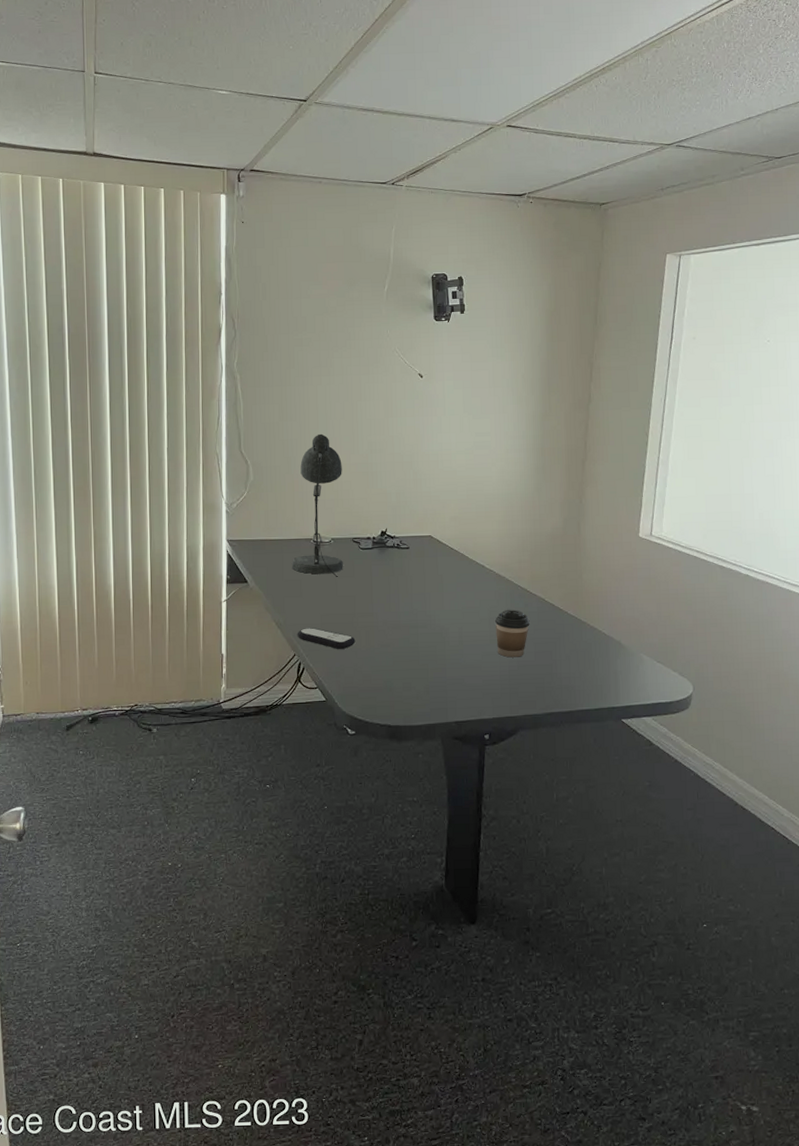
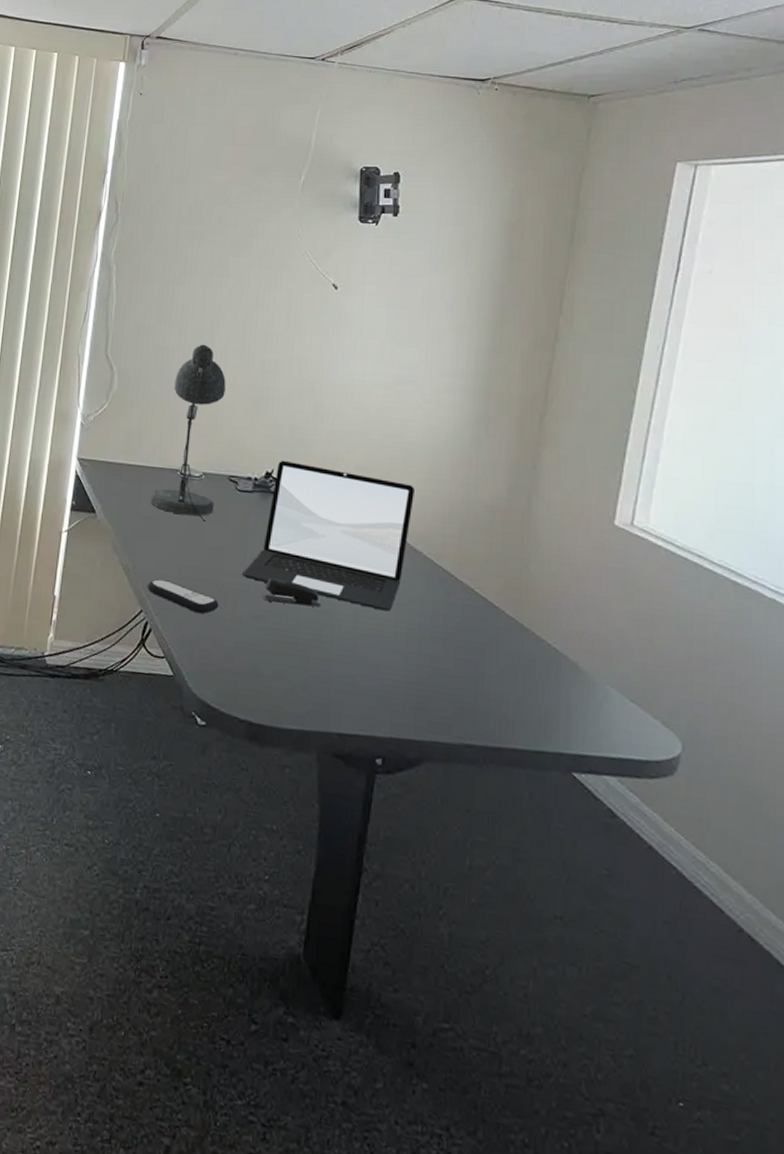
laptop: none [371,520,496,625] -> present [242,460,415,611]
stapler: none [388,613,434,632] -> present [262,578,321,607]
coffee cup: present [495,610,530,658] -> none [403,596,451,662]

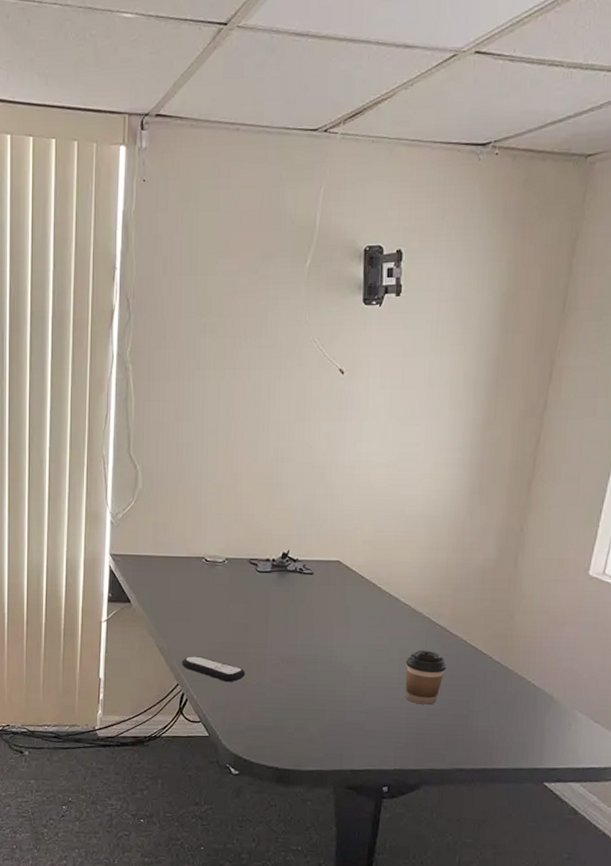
desk lamp: present [150,344,226,522] -> none [179,437,243,602]
laptop: present [242,460,415,611] -> none [265,541,415,666]
stapler: present [262,578,321,607] -> none [283,647,335,668]
coffee cup: none [403,596,451,662] -> present [405,650,447,705]

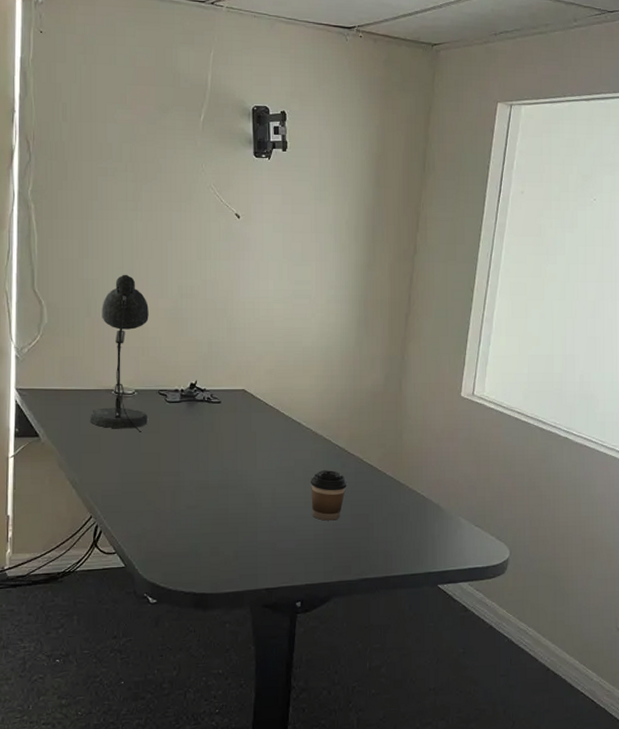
desk lamp: none [179,437,243,602] -> present [89,274,149,432]
remote control: present [181,656,246,682] -> none [94,487,159,511]

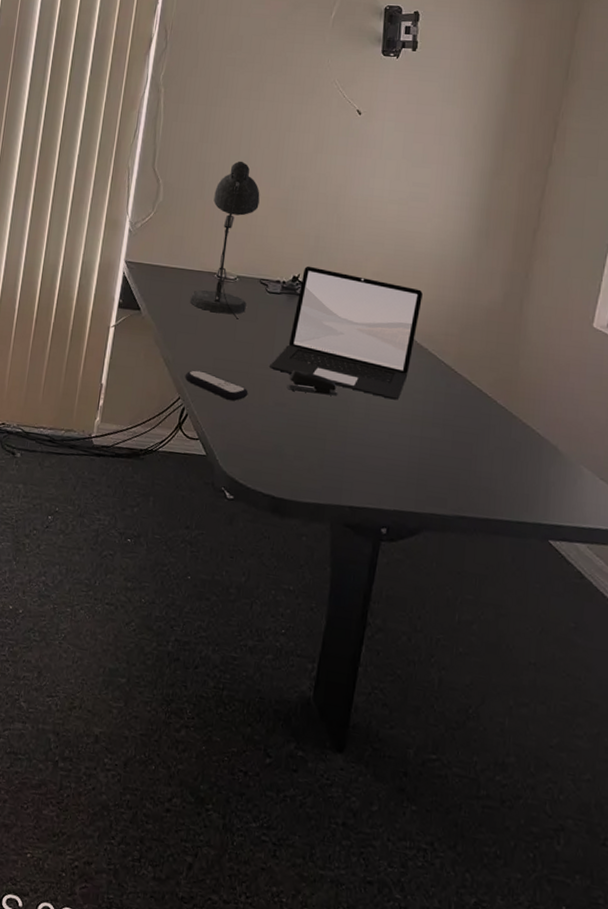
remote control: none [94,487,159,511] -> present [185,370,249,401]
laptop: none [177,371,313,486] -> present [270,266,423,400]
stapler: none [196,473,245,492] -> present [287,370,338,396]
coffee cup: present [311,470,347,521] -> none [408,387,451,445]

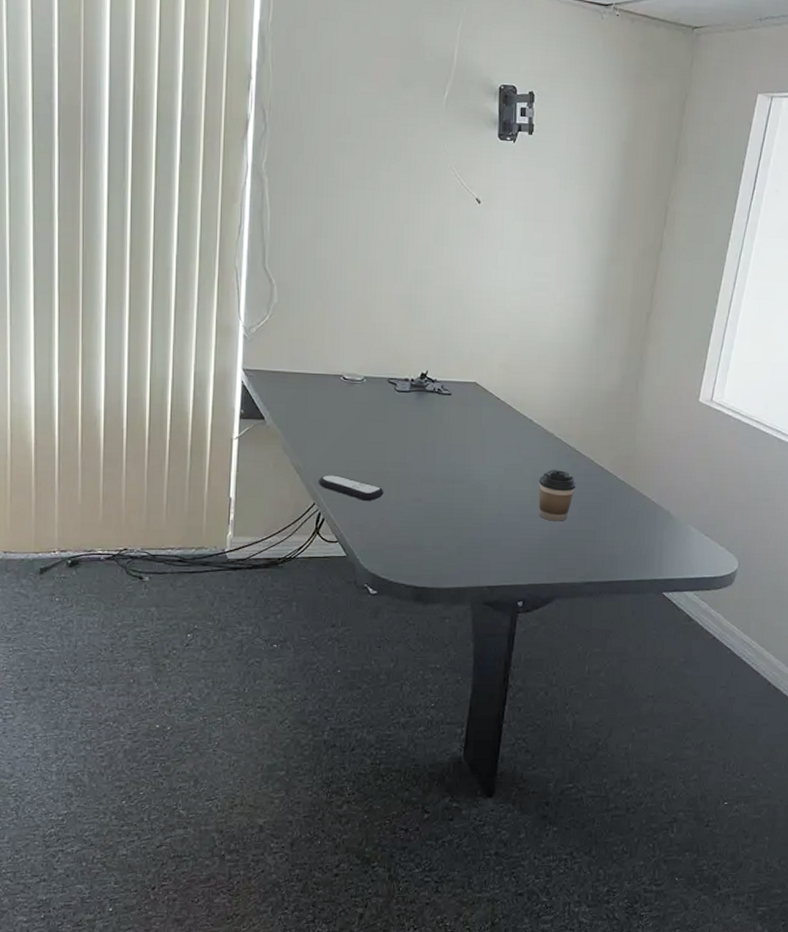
desk lamp: present [189,161,260,319] -> none [316,256,382,421]
laptop: present [270,266,423,400] -> none [404,362,547,485]
stapler: present [287,370,338,396] -> none [422,466,472,486]
coffee cup: none [408,387,451,445] -> present [538,470,576,521]

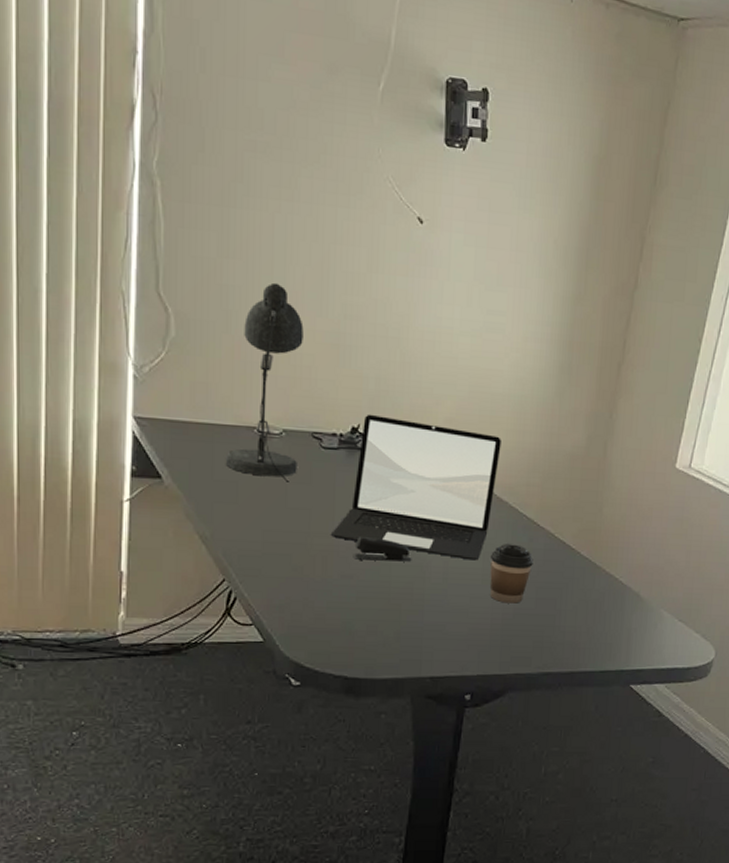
desk lamp: none [316,256,382,421] -> present [225,282,304,482]
remote control: present [318,475,384,501] -> none [228,546,308,577]
laptop: none [404,362,547,485] -> present [331,414,501,561]
stapler: none [422,466,472,486] -> present [353,537,412,562]

